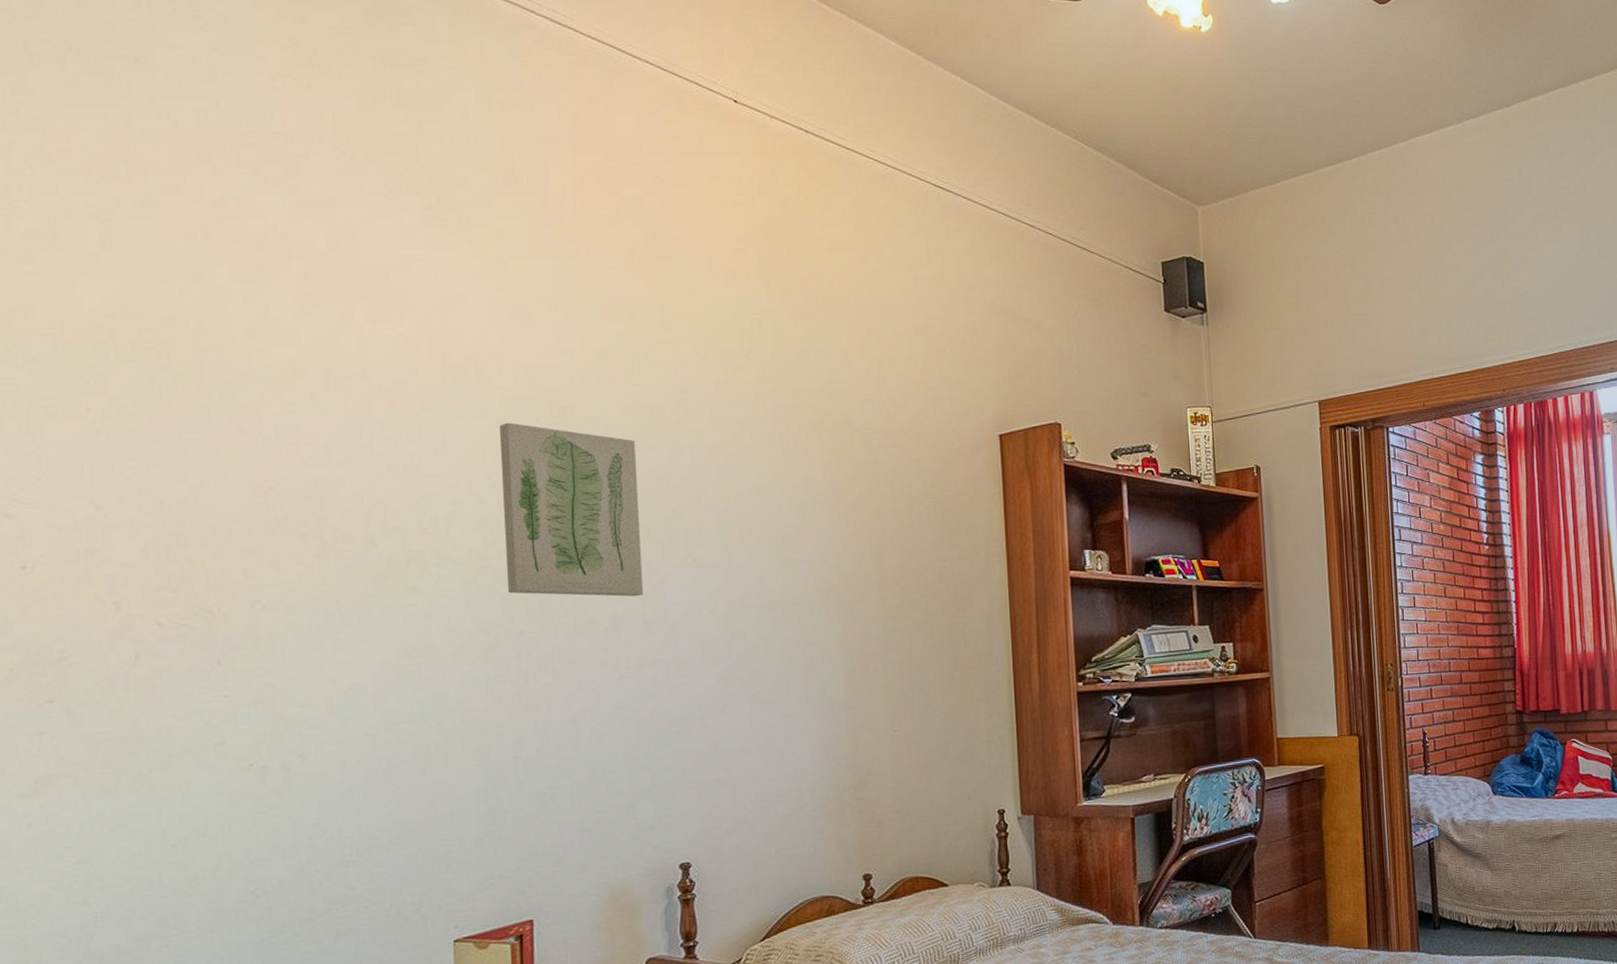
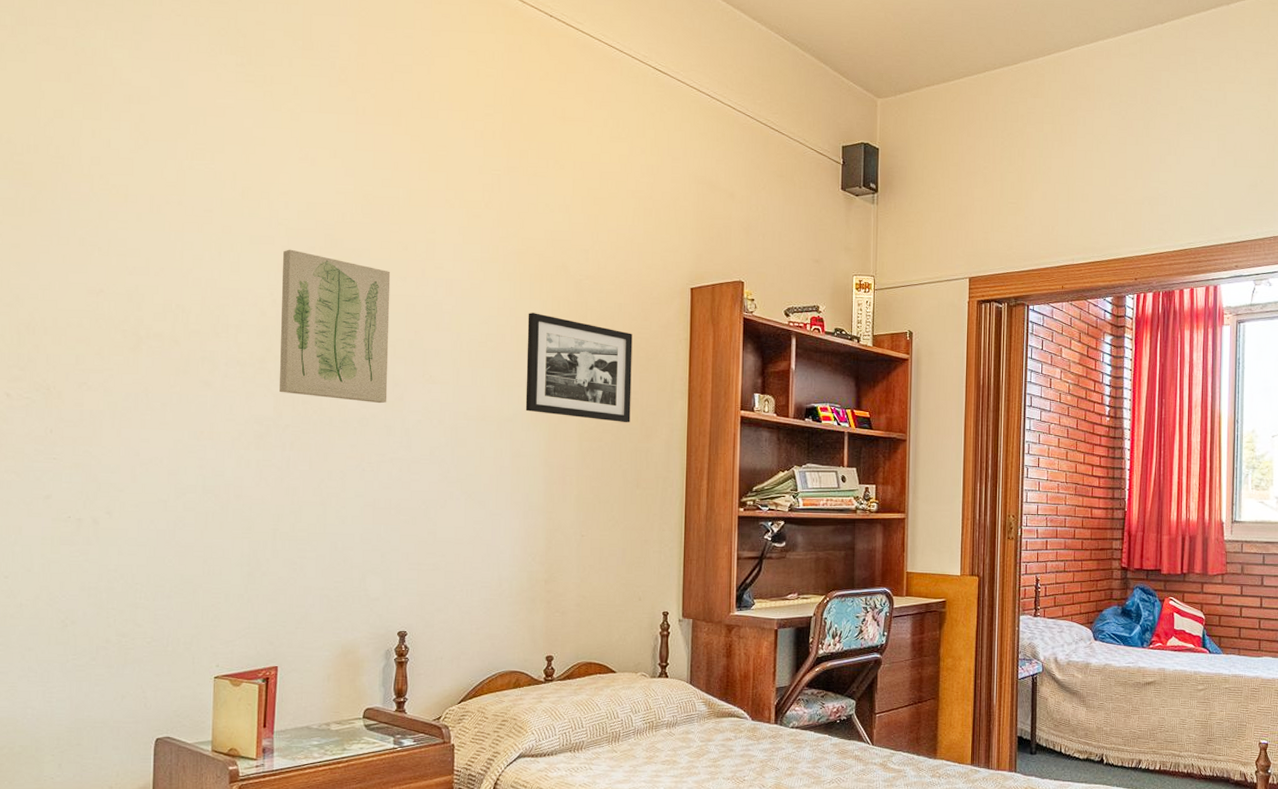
picture frame: none [807,476,941,596] -> present [525,313,633,423]

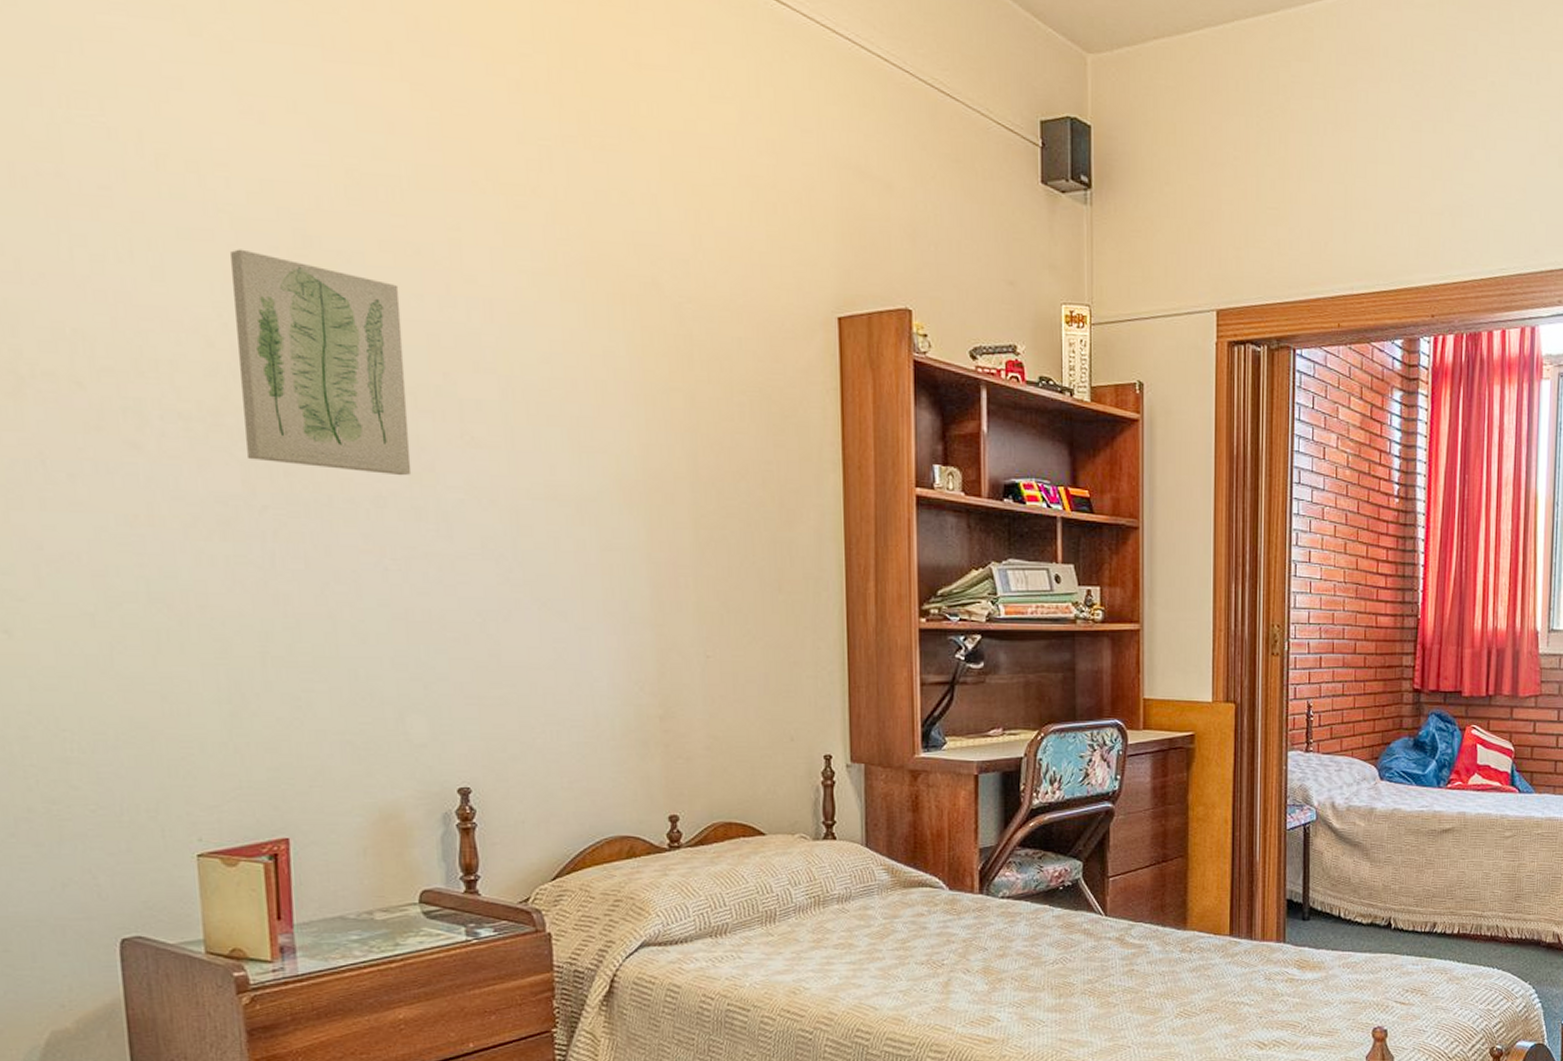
picture frame: present [525,313,633,423] -> none [607,349,764,505]

